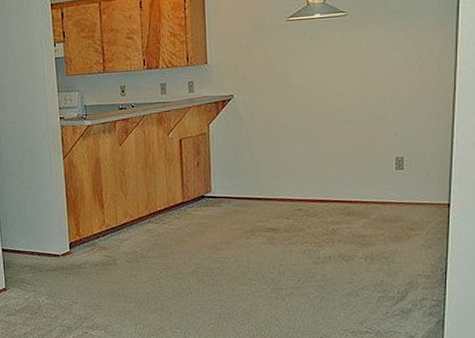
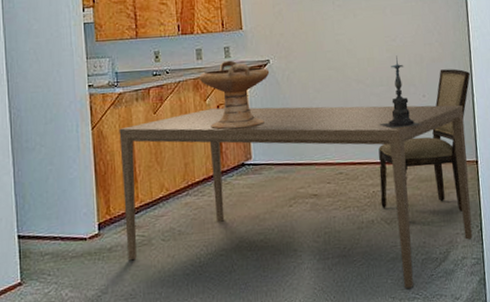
dining table: none [87,141,440,323] -> present [119,105,473,288]
decorative bowl: none [162,95,233,163] -> present [198,60,270,130]
dining chair: none [339,106,451,254] -> present [378,68,470,212]
candle holder: none [344,91,392,168] -> present [379,55,423,129]

